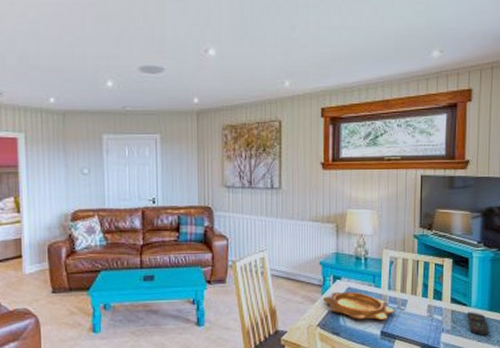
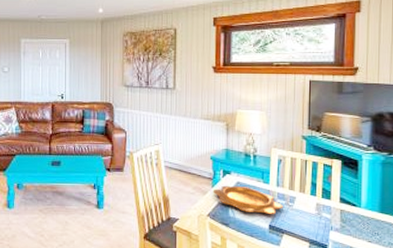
remote control: present [467,312,489,336] -> none [357,213,380,238]

